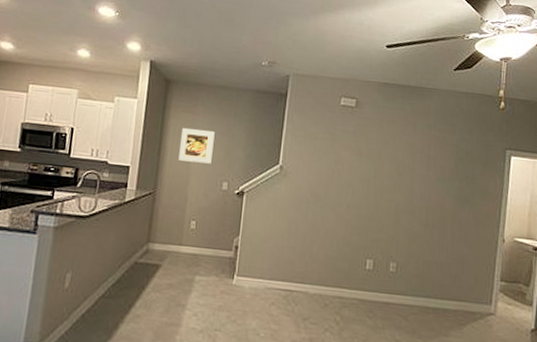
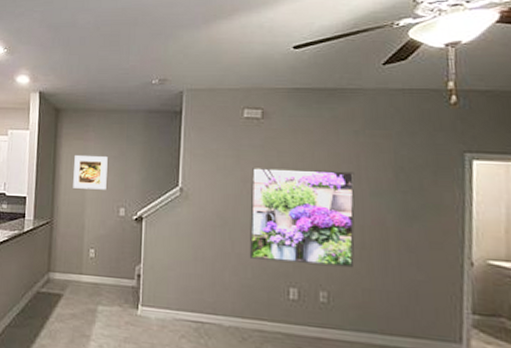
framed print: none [335,151,425,243] -> present [249,168,355,268]

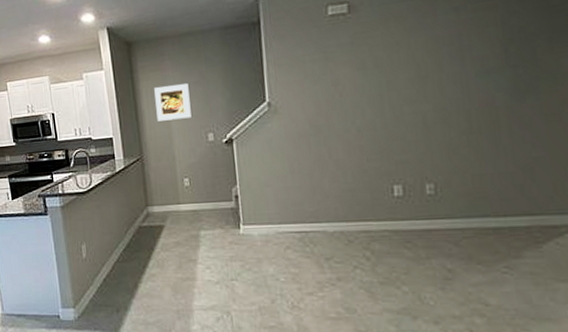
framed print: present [249,168,355,268] -> none [342,54,462,162]

